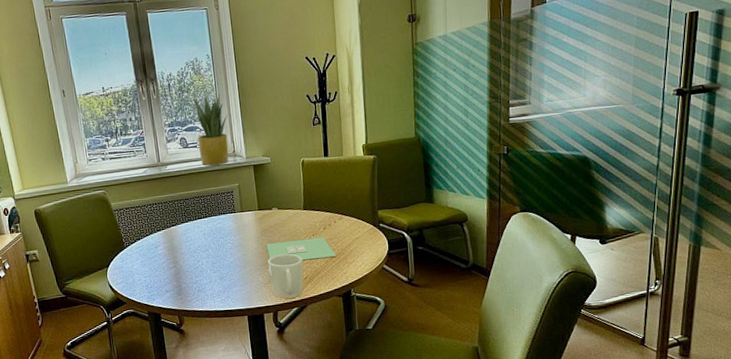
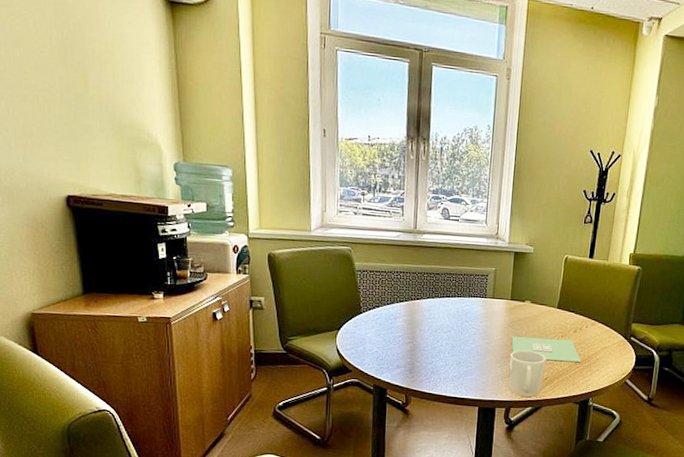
planter: present [193,92,229,166] -> none [460,167,498,245]

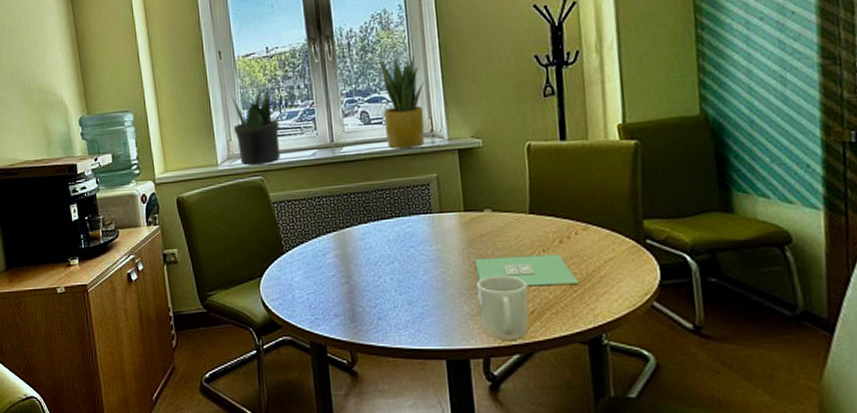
planter: none [329,172,372,238] -> present [231,91,281,166]
planter: none [460,167,498,245] -> present [378,53,425,149]

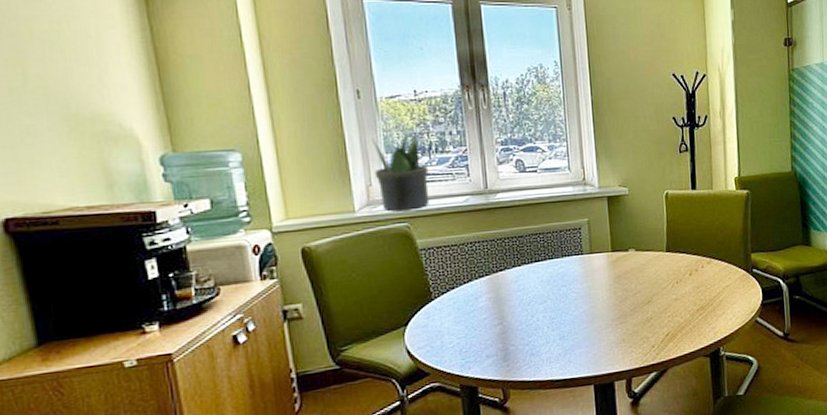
planter: present [378,53,425,149] -> none [534,107,578,196]
papers: present [474,254,579,287] -> none [620,285,704,314]
mug: present [477,274,530,340] -> none [621,305,665,362]

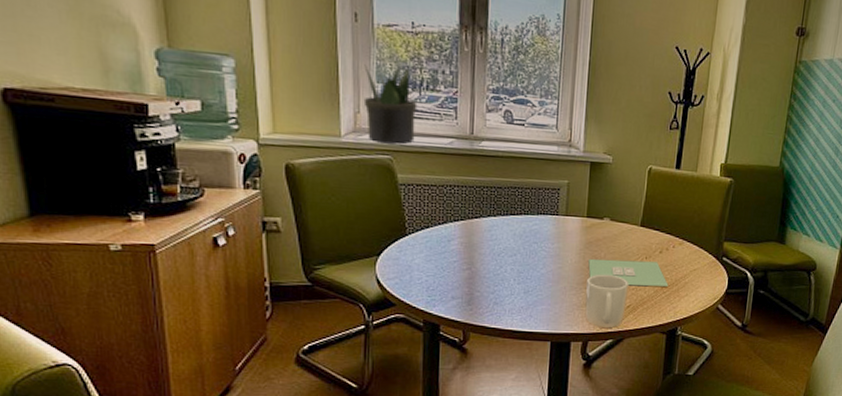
papers: none [620,285,704,314] -> present [588,258,669,286]
mug: none [621,305,665,362] -> present [585,274,630,328]

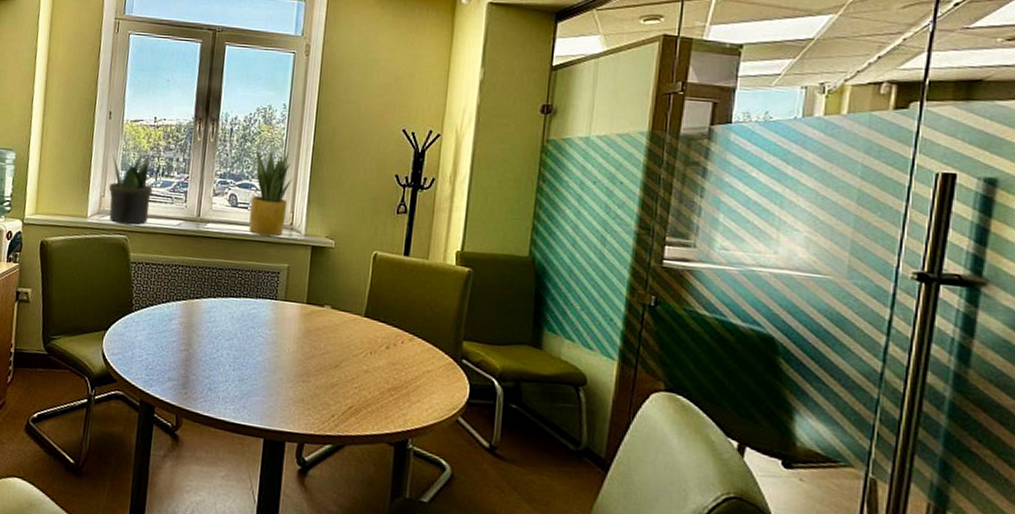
planter: none [526,63,570,154] -> present [248,149,293,237]
mug: present [585,274,630,328] -> none [301,367,352,431]
papers: present [588,258,669,286] -> none [306,348,397,389]

